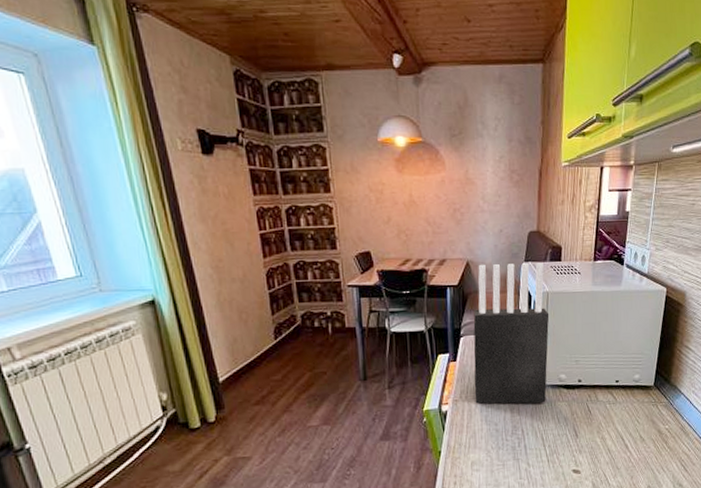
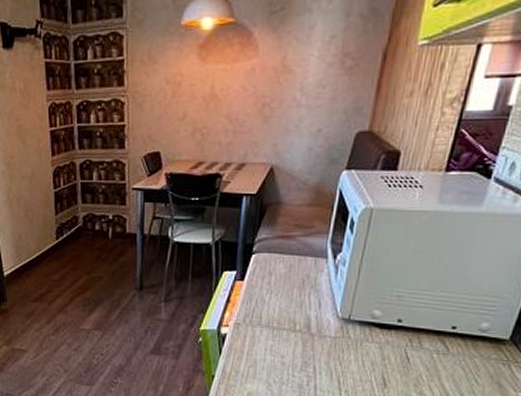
knife block: present [473,262,550,404] -> none [260,170,372,341]

